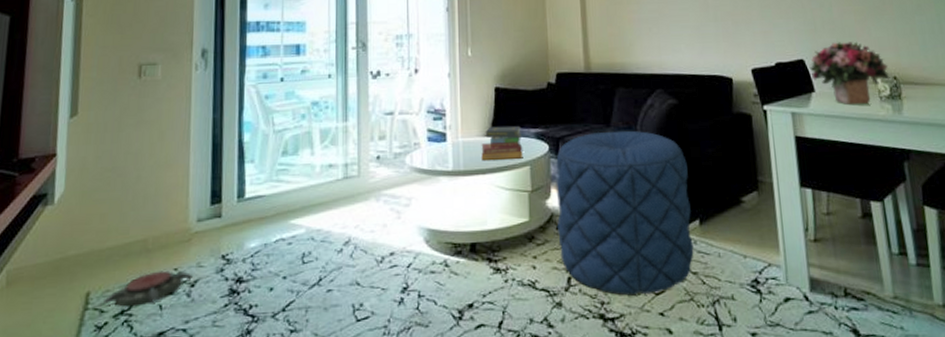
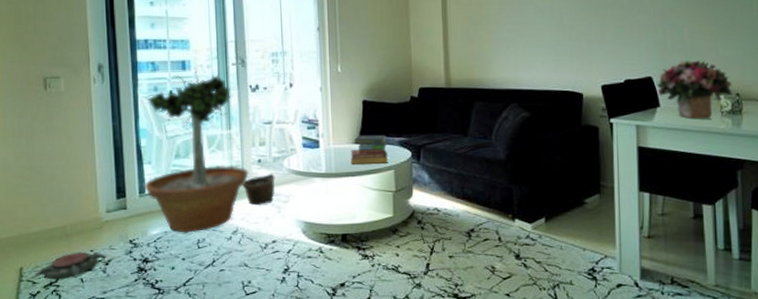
potted tree: none [244,50,366,245] -> present [144,65,249,233]
basket: none [357,171,396,211] -> present [242,173,275,206]
pouf: present [556,130,694,295] -> none [417,140,539,278]

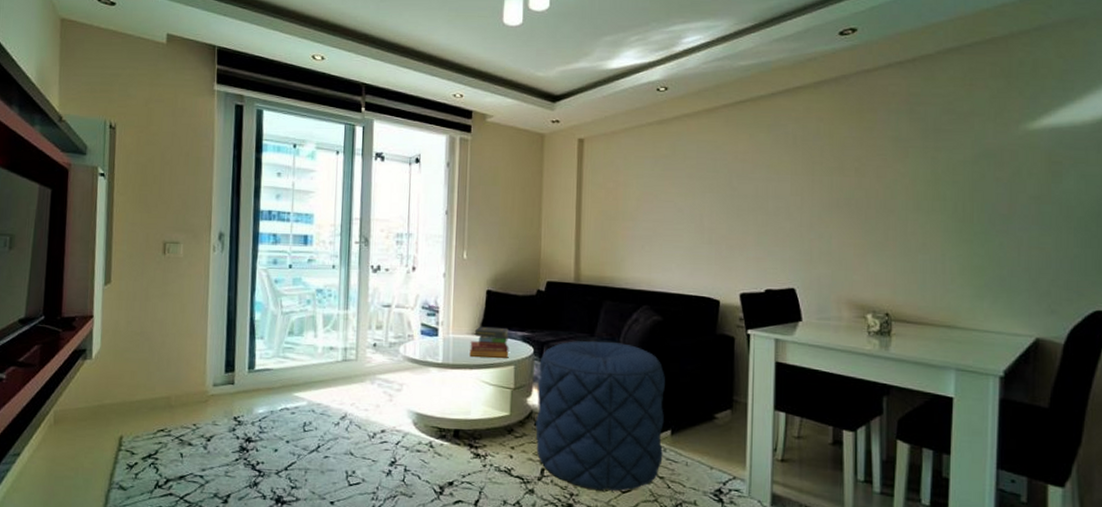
robot vacuum: present [33,251,105,280] -> none [133,424,207,452]
potted tree: present [144,65,249,233] -> none [254,241,363,414]
basket: present [242,173,275,206] -> none [355,358,390,392]
pouf: none [417,140,539,278] -> present [536,340,665,491]
bouquet: present [656,60,733,120] -> none [799,274,882,338]

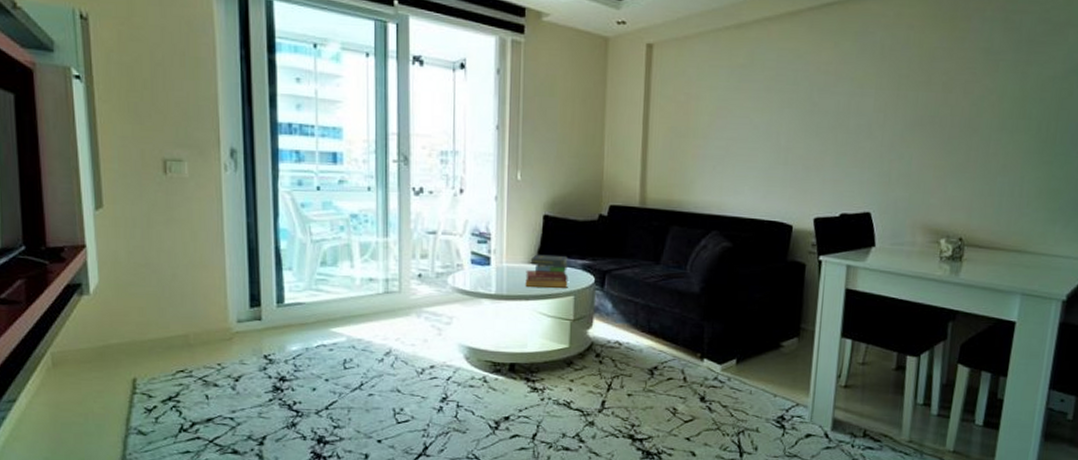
pouf: present [536,340,665,491] -> none [596,268,733,421]

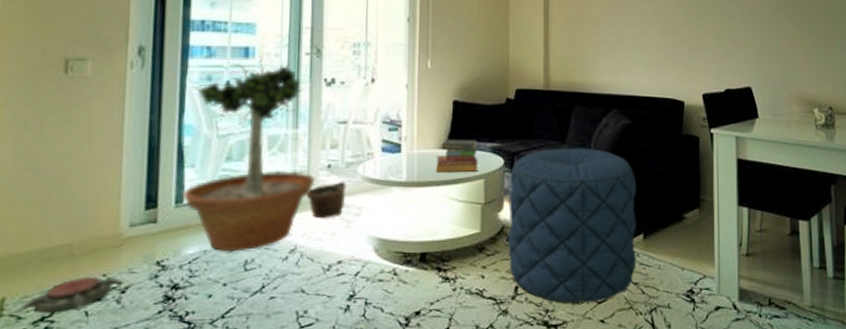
robot vacuum: none [149,364,235,395] -> present [19,276,122,314]
potted tree: none [283,159,407,351] -> present [182,53,315,252]
basket: none [398,290,437,326] -> present [306,180,347,219]
pouf: none [596,268,733,421] -> present [508,148,636,303]

